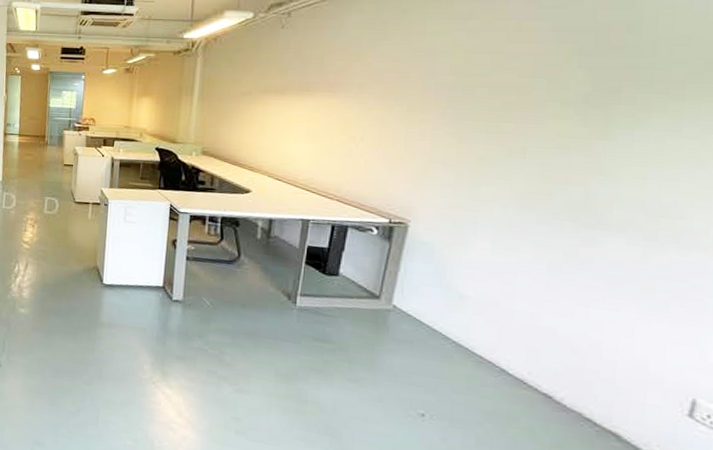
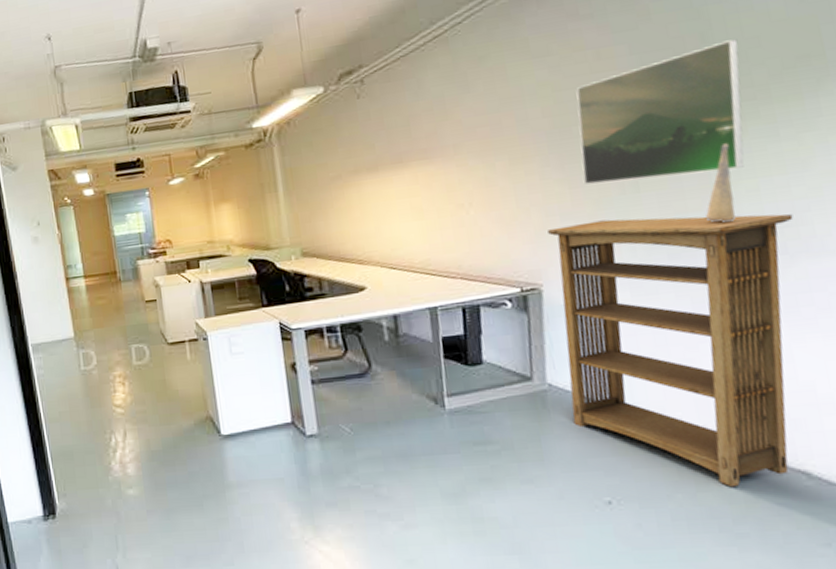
bookshelf: none [408,174,673,431] -> present [548,214,794,488]
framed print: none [473,34,666,155] -> present [576,39,744,185]
decorative vase: none [583,129,627,203] -> present [705,143,736,224]

